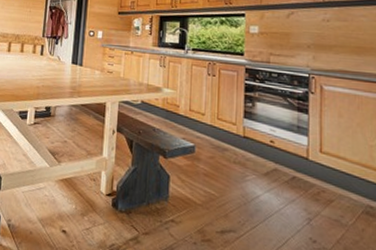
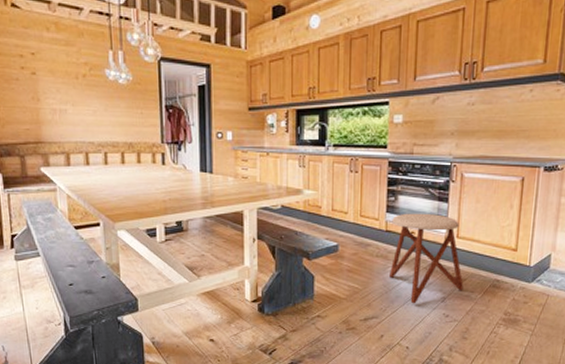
stool: none [248,120,331,222] -> present [389,213,463,304]

